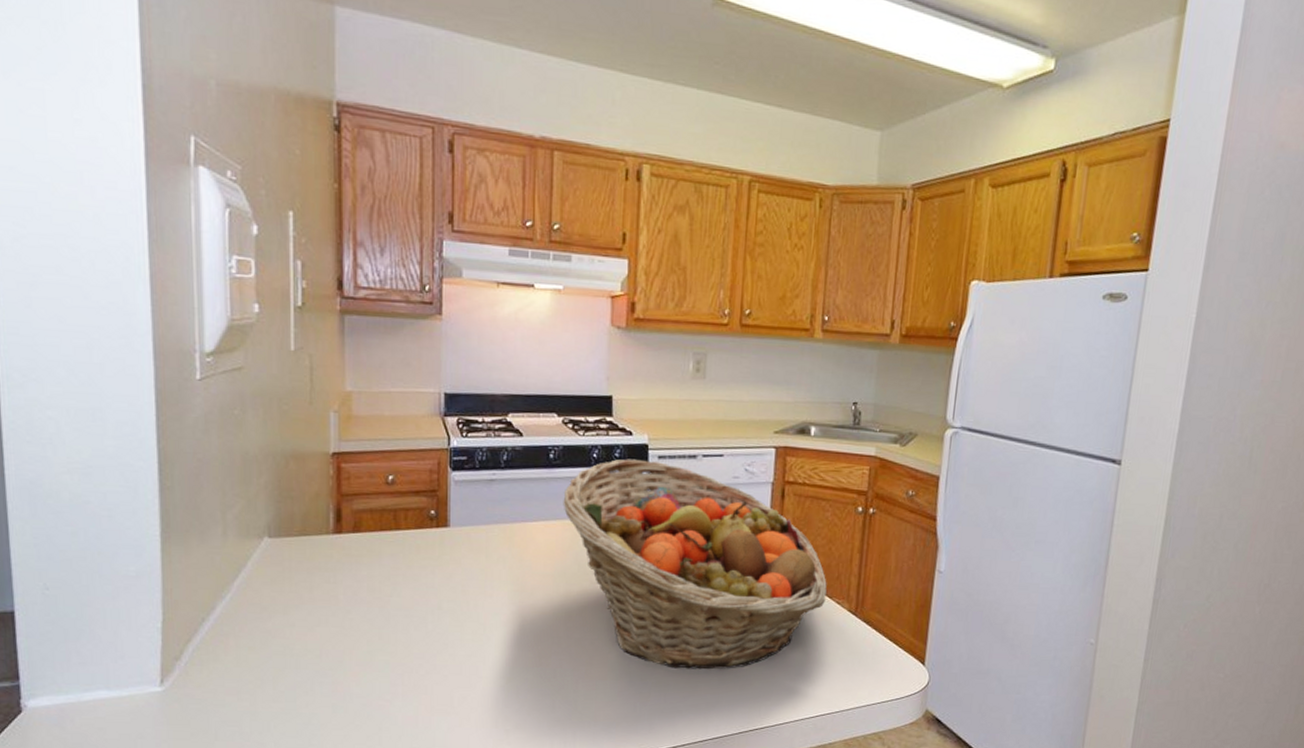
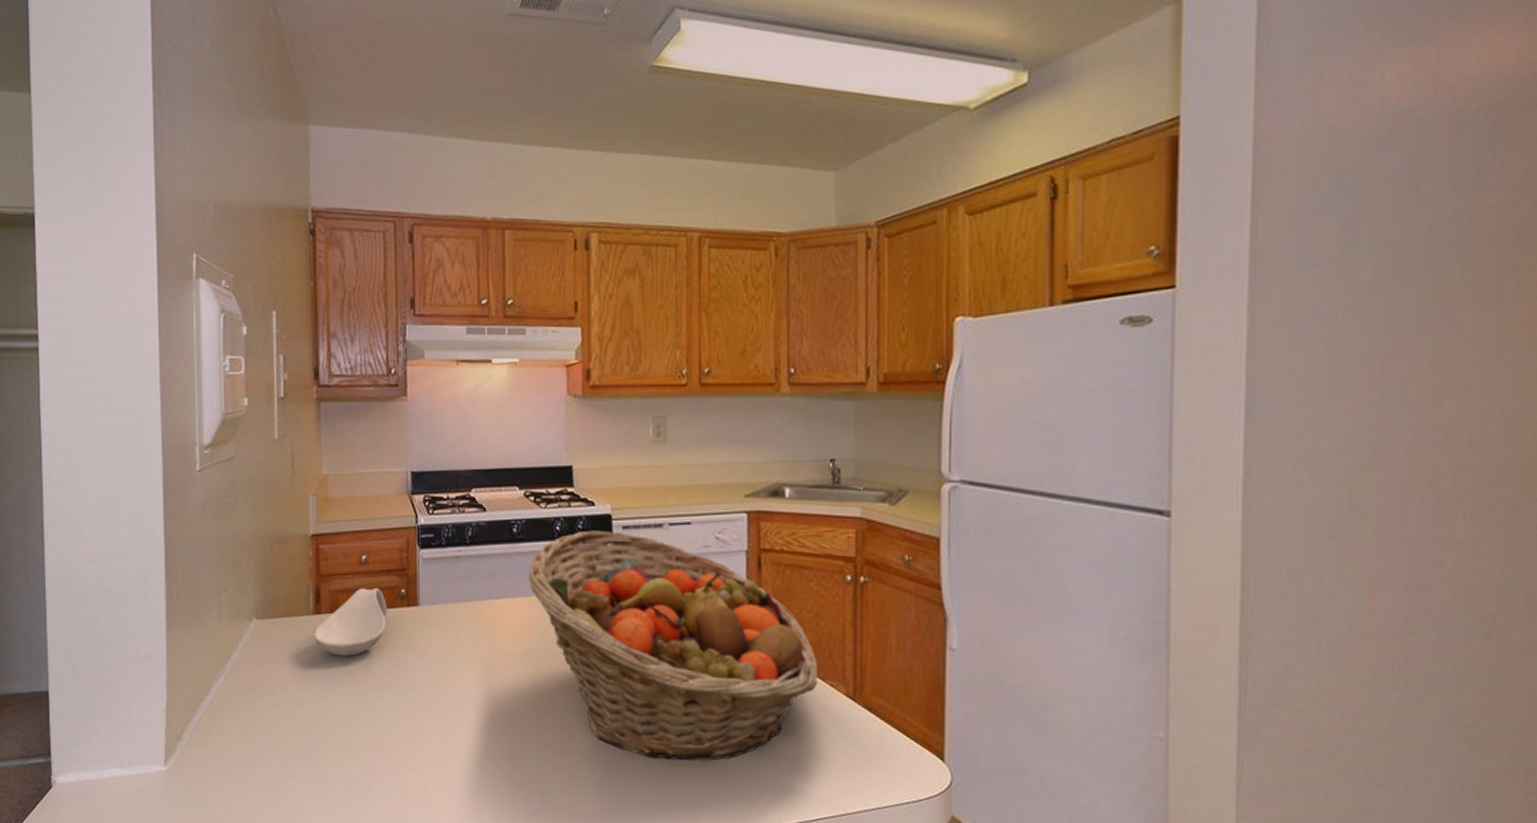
spoon rest: none [334,508,416,576] -> present [314,587,388,657]

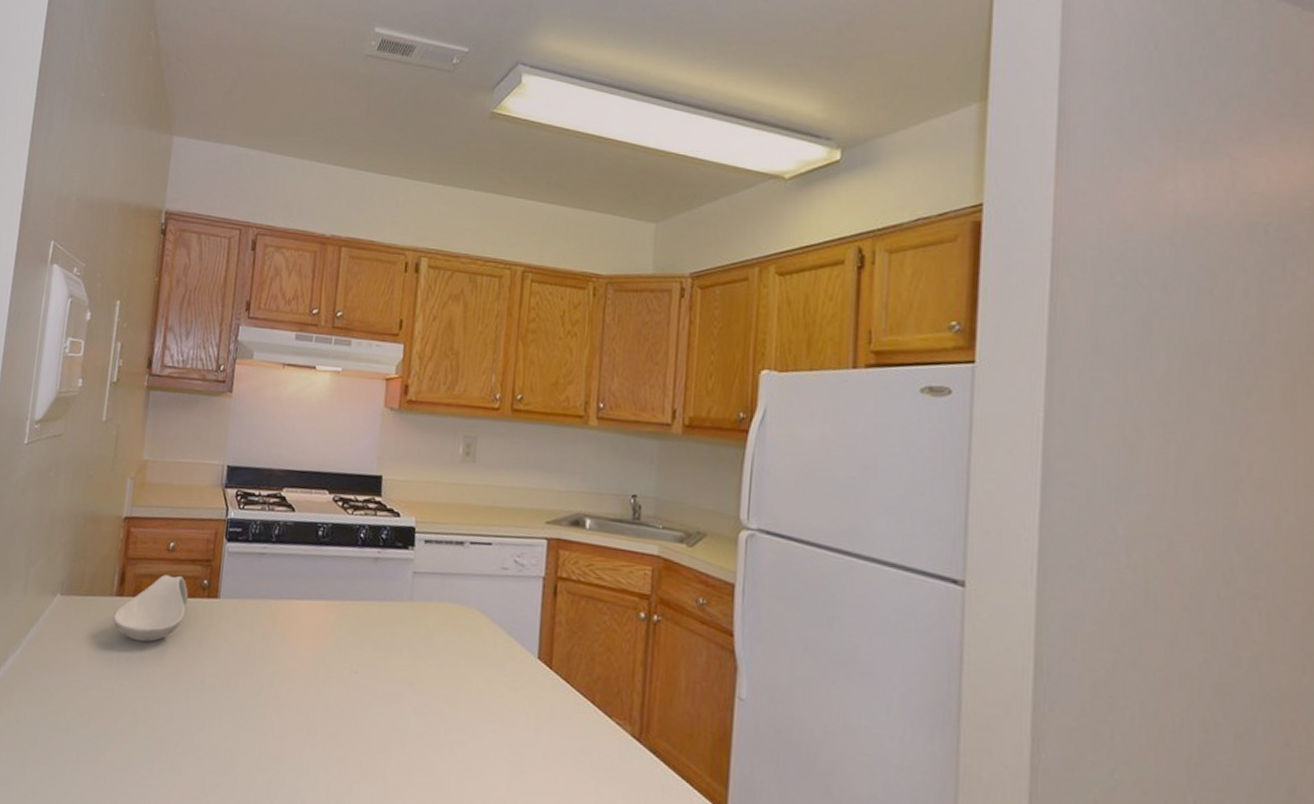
fruit basket: present [528,530,819,761] -> none [328,541,606,790]

